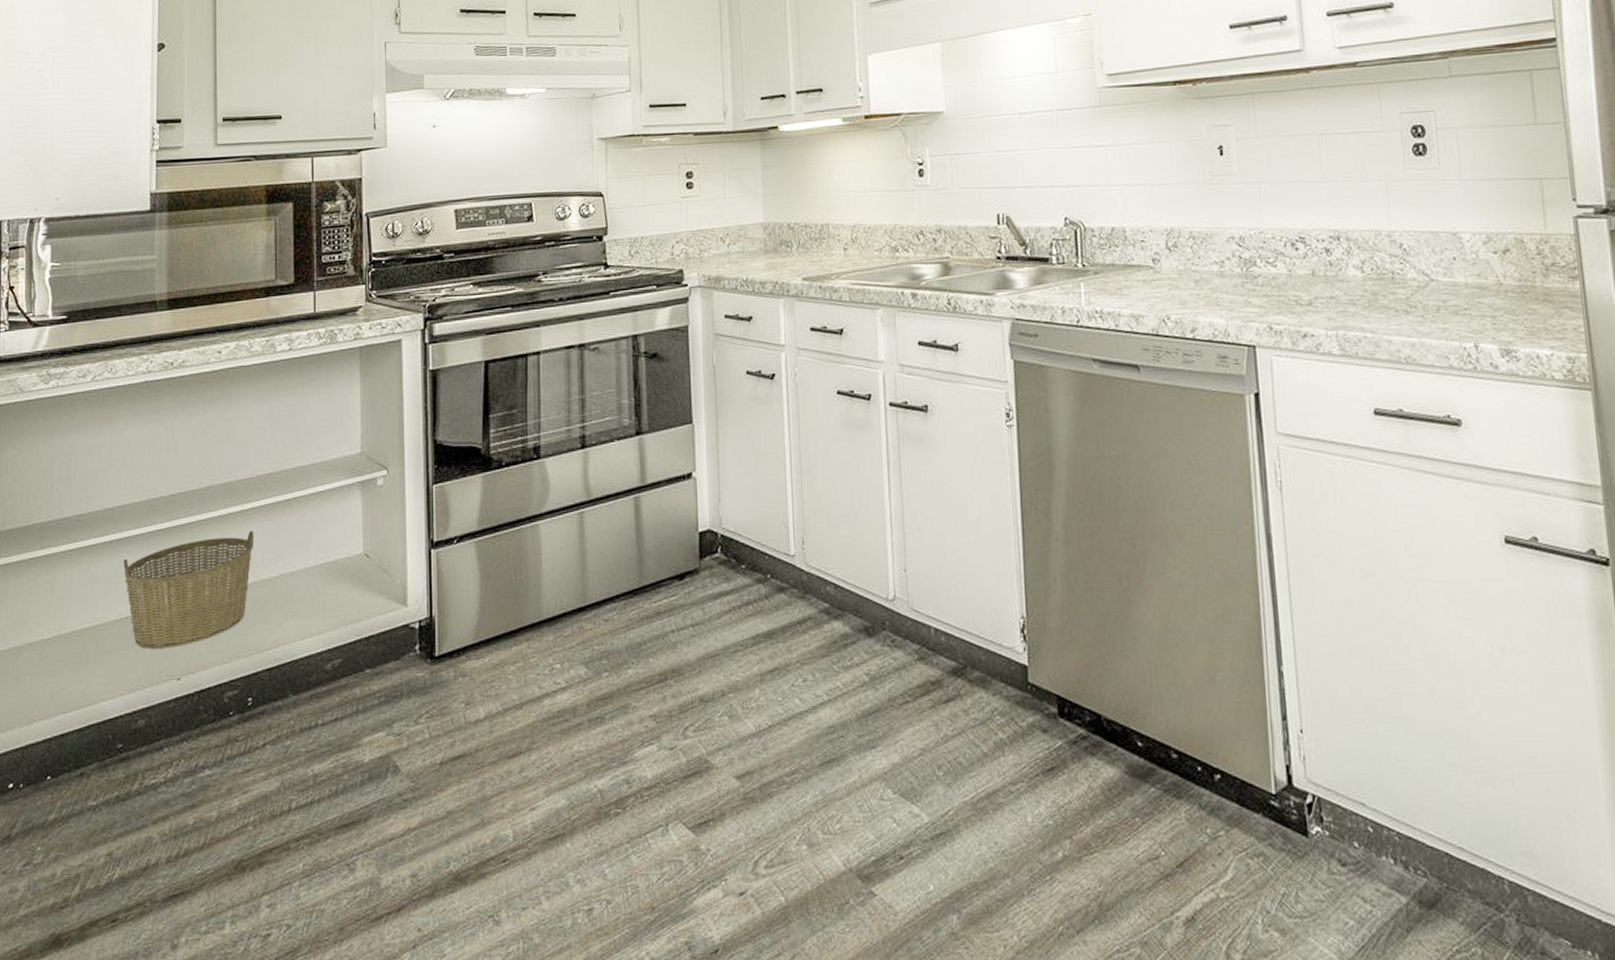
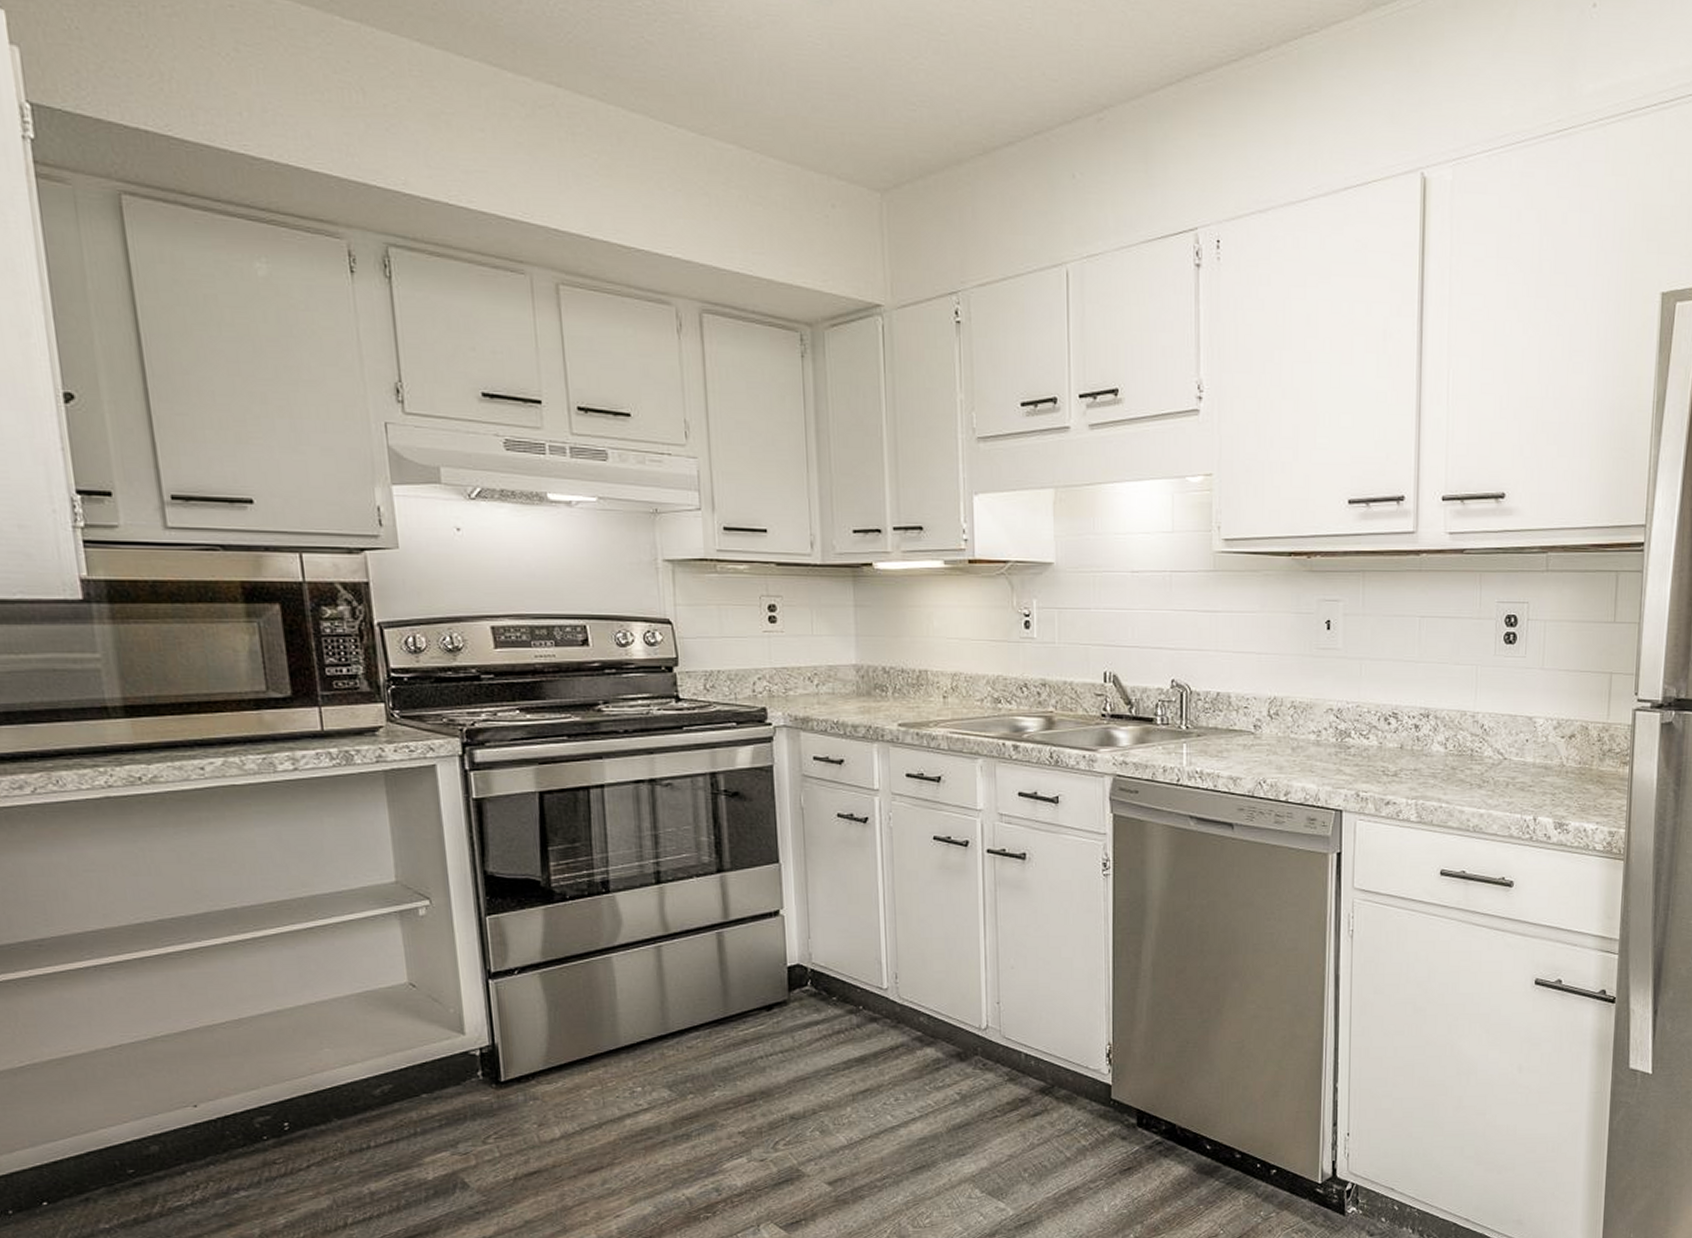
basket: present [123,531,254,649] -> none [106,959,273,1077]

